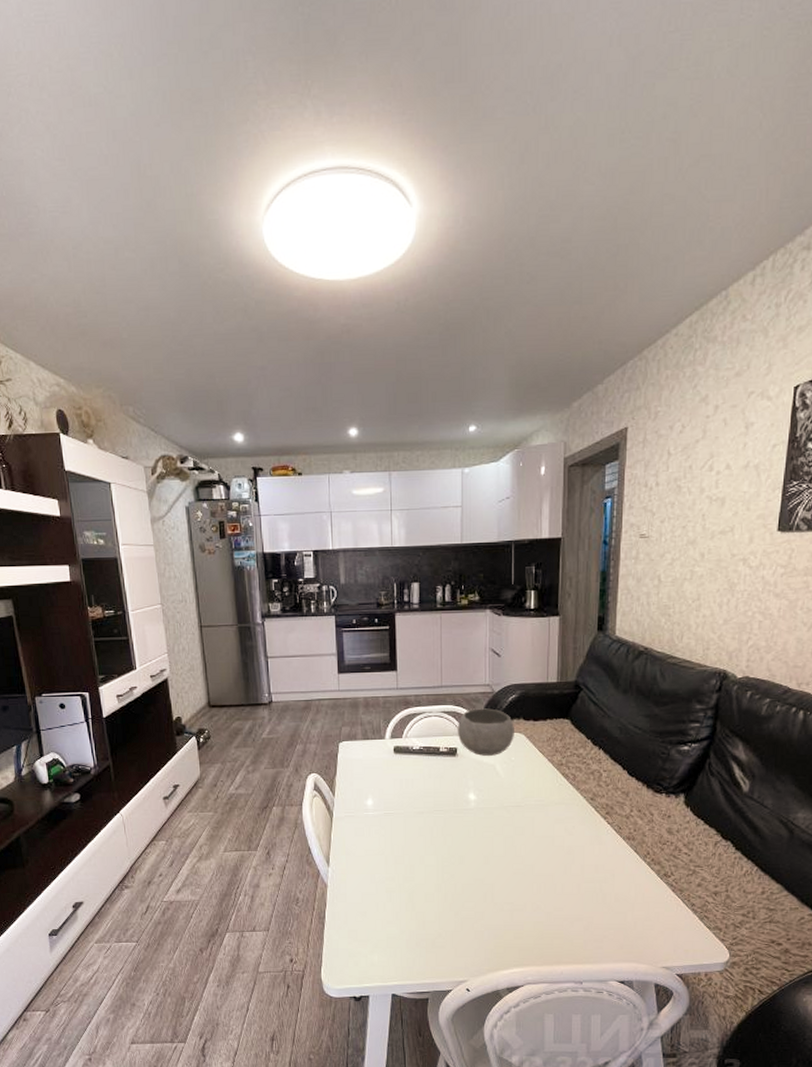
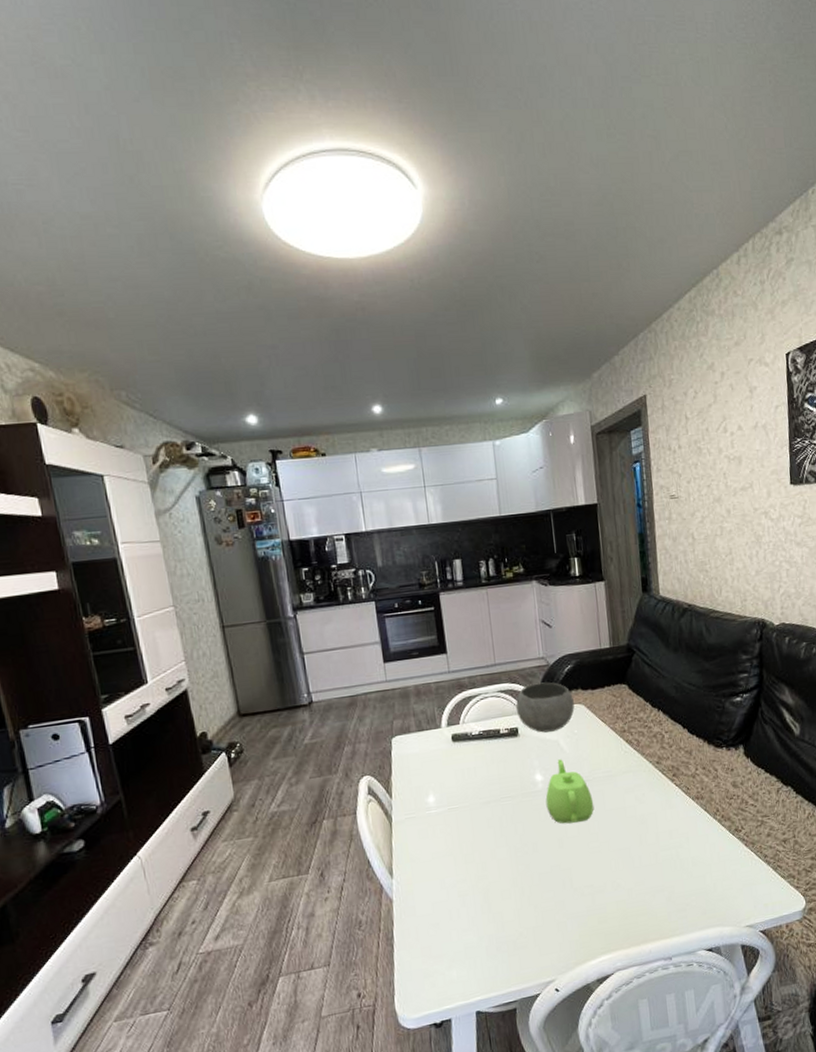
teapot: none [476,783,523,843] -> present [545,759,594,824]

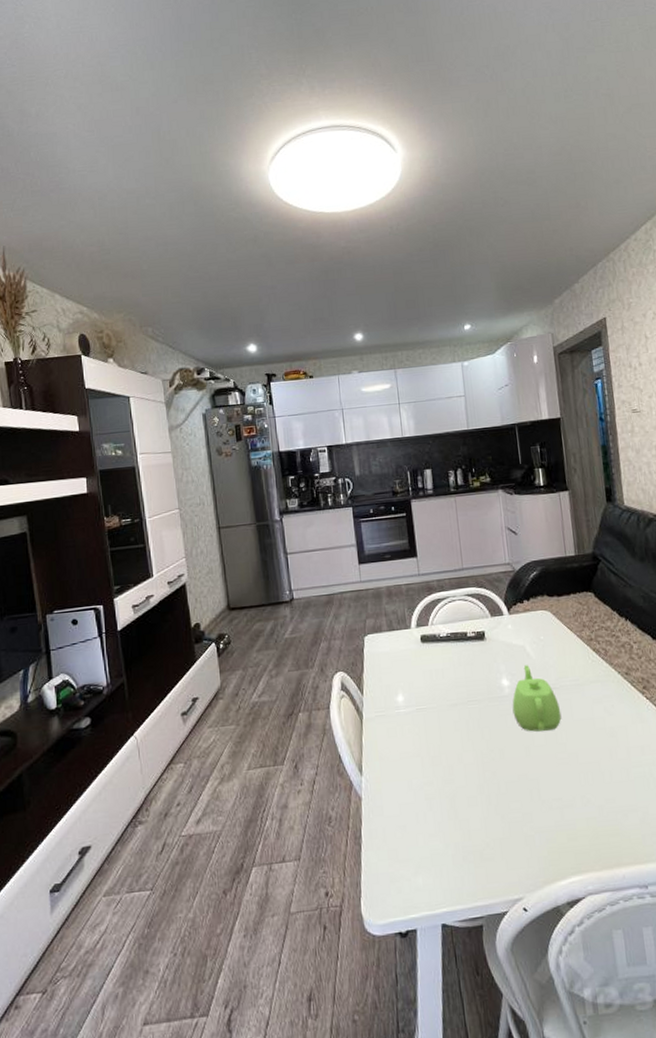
bowl: present [515,682,575,733] -> none [482,587,541,638]

